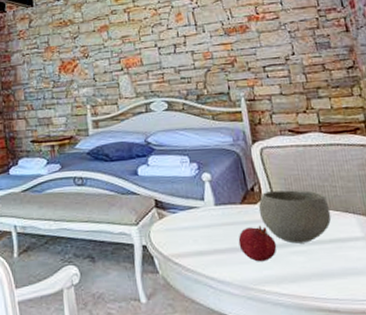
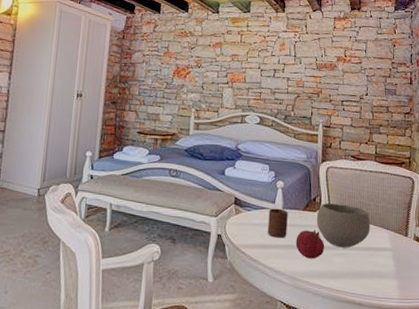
cup: none [198,205,226,241] -> present [268,208,288,238]

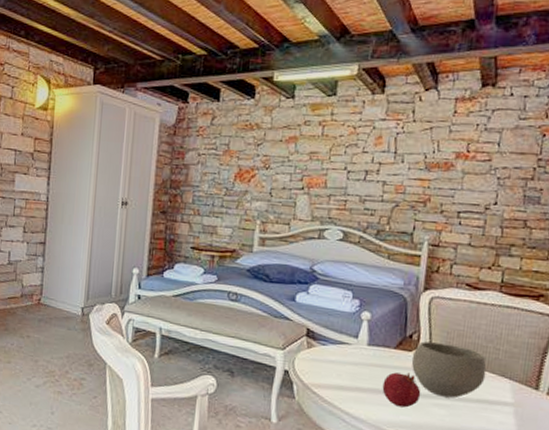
cup: present [268,208,288,238] -> none [347,343,375,380]

